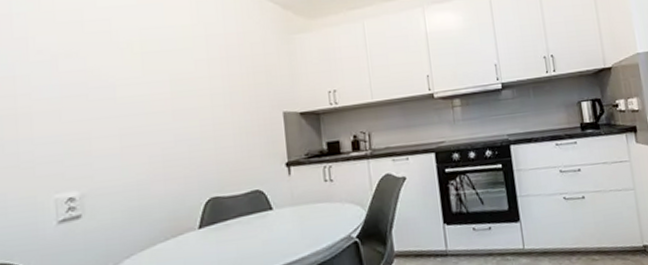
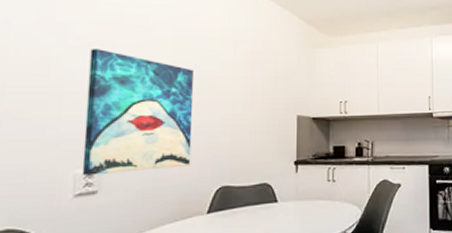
wall art: none [55,61,175,200] -> present [81,49,194,176]

